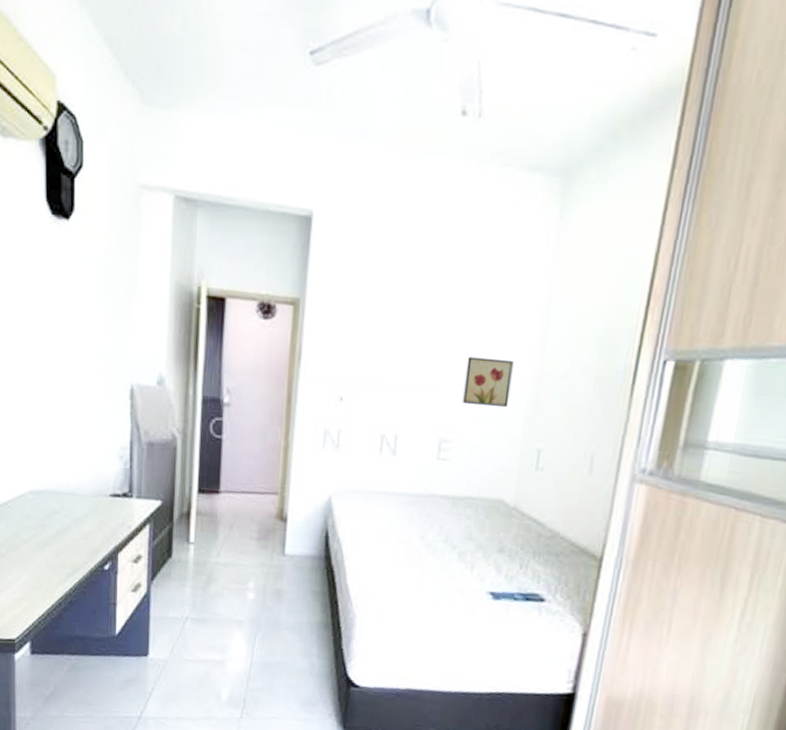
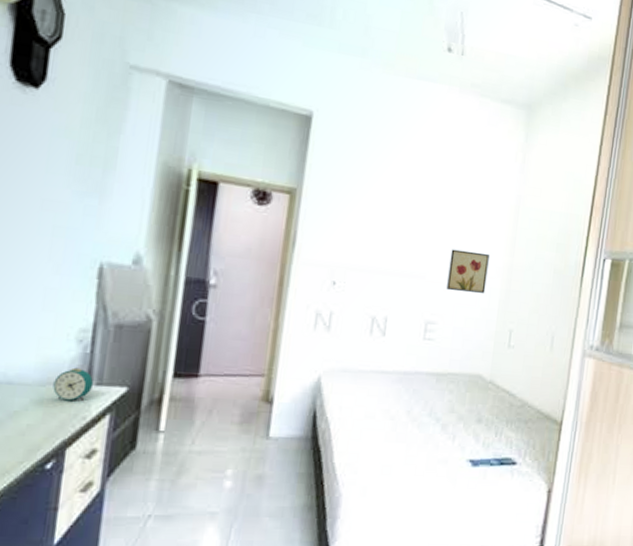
alarm clock: none [104,481,135,513] -> present [53,367,94,402]

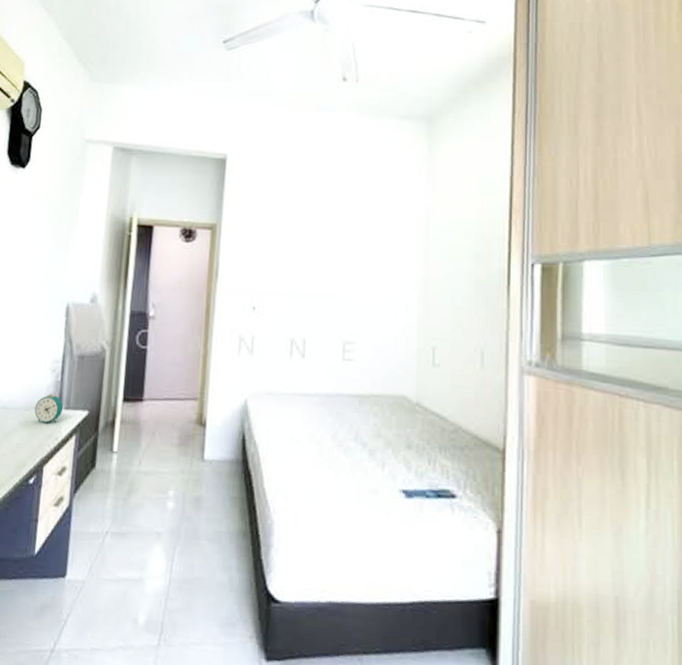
wall art: present [447,249,490,293] -> none [362,267,403,310]

